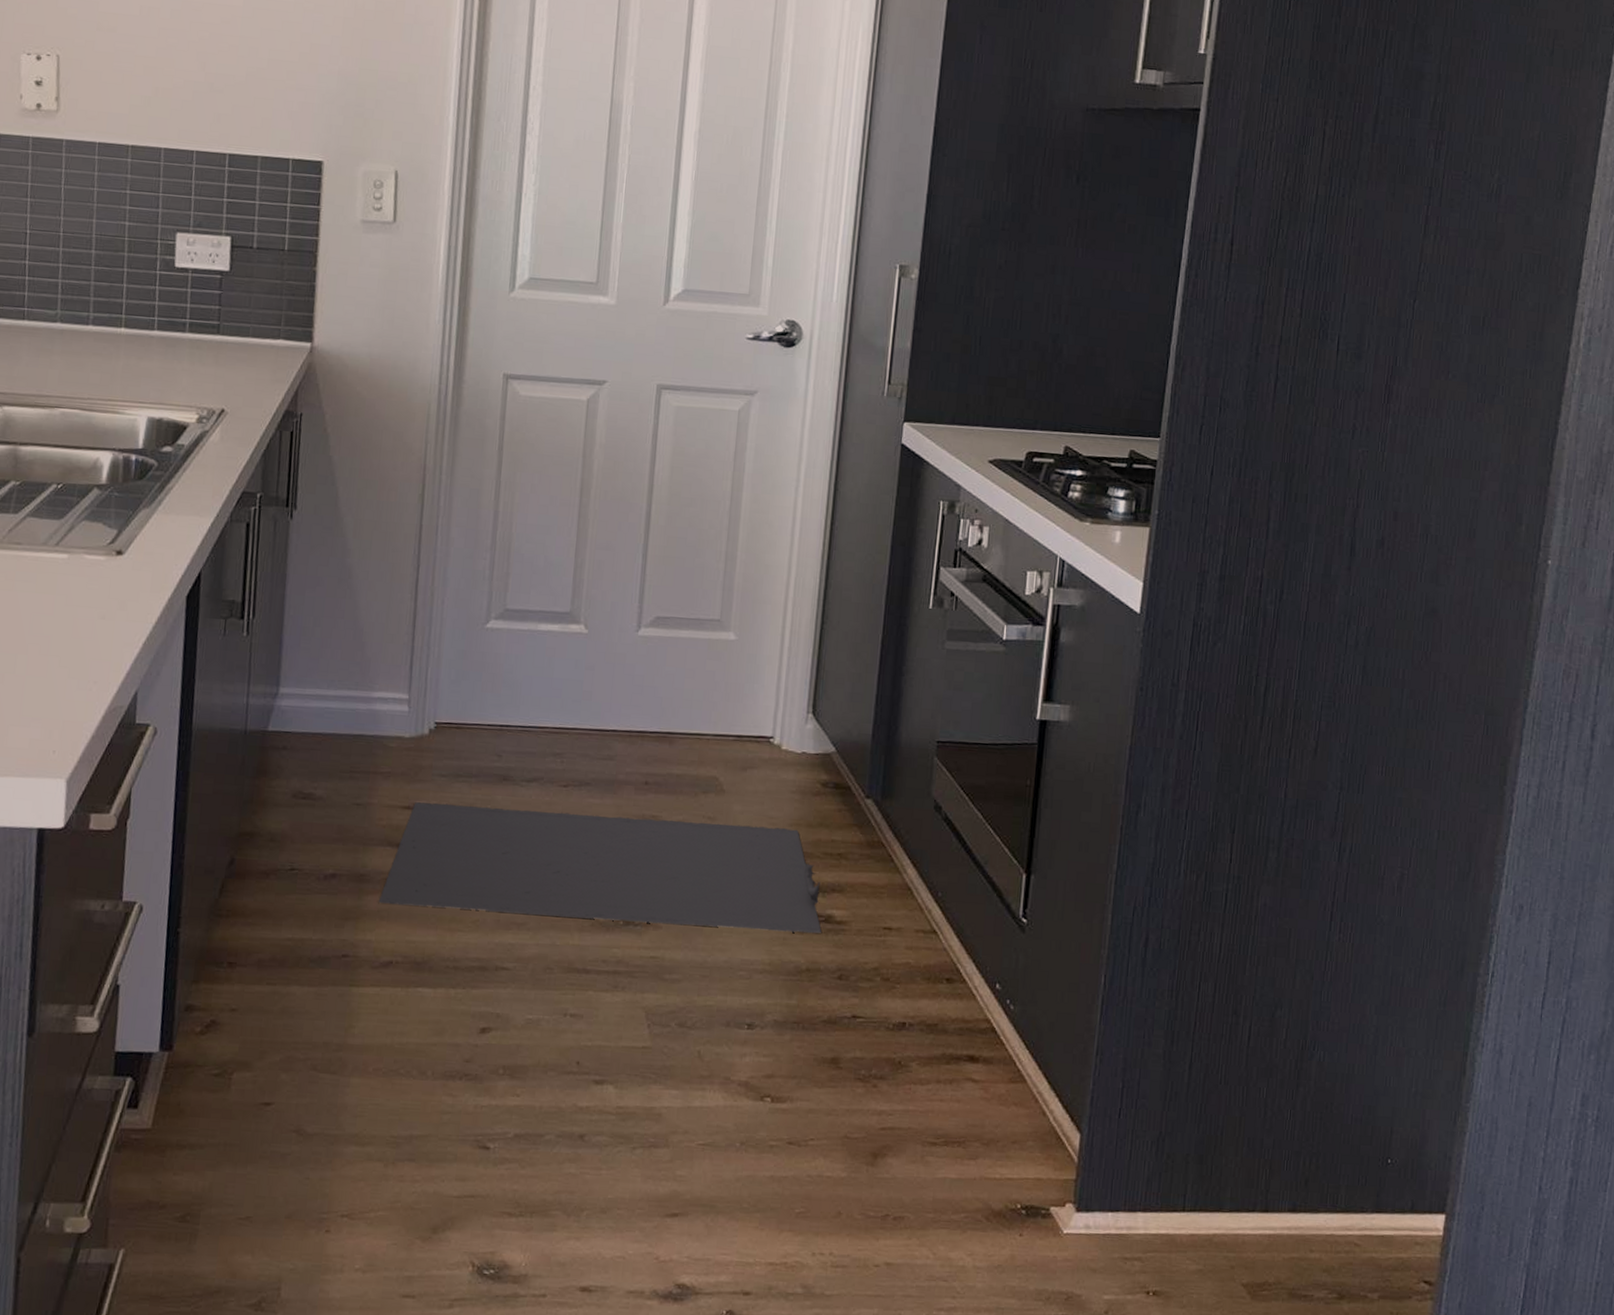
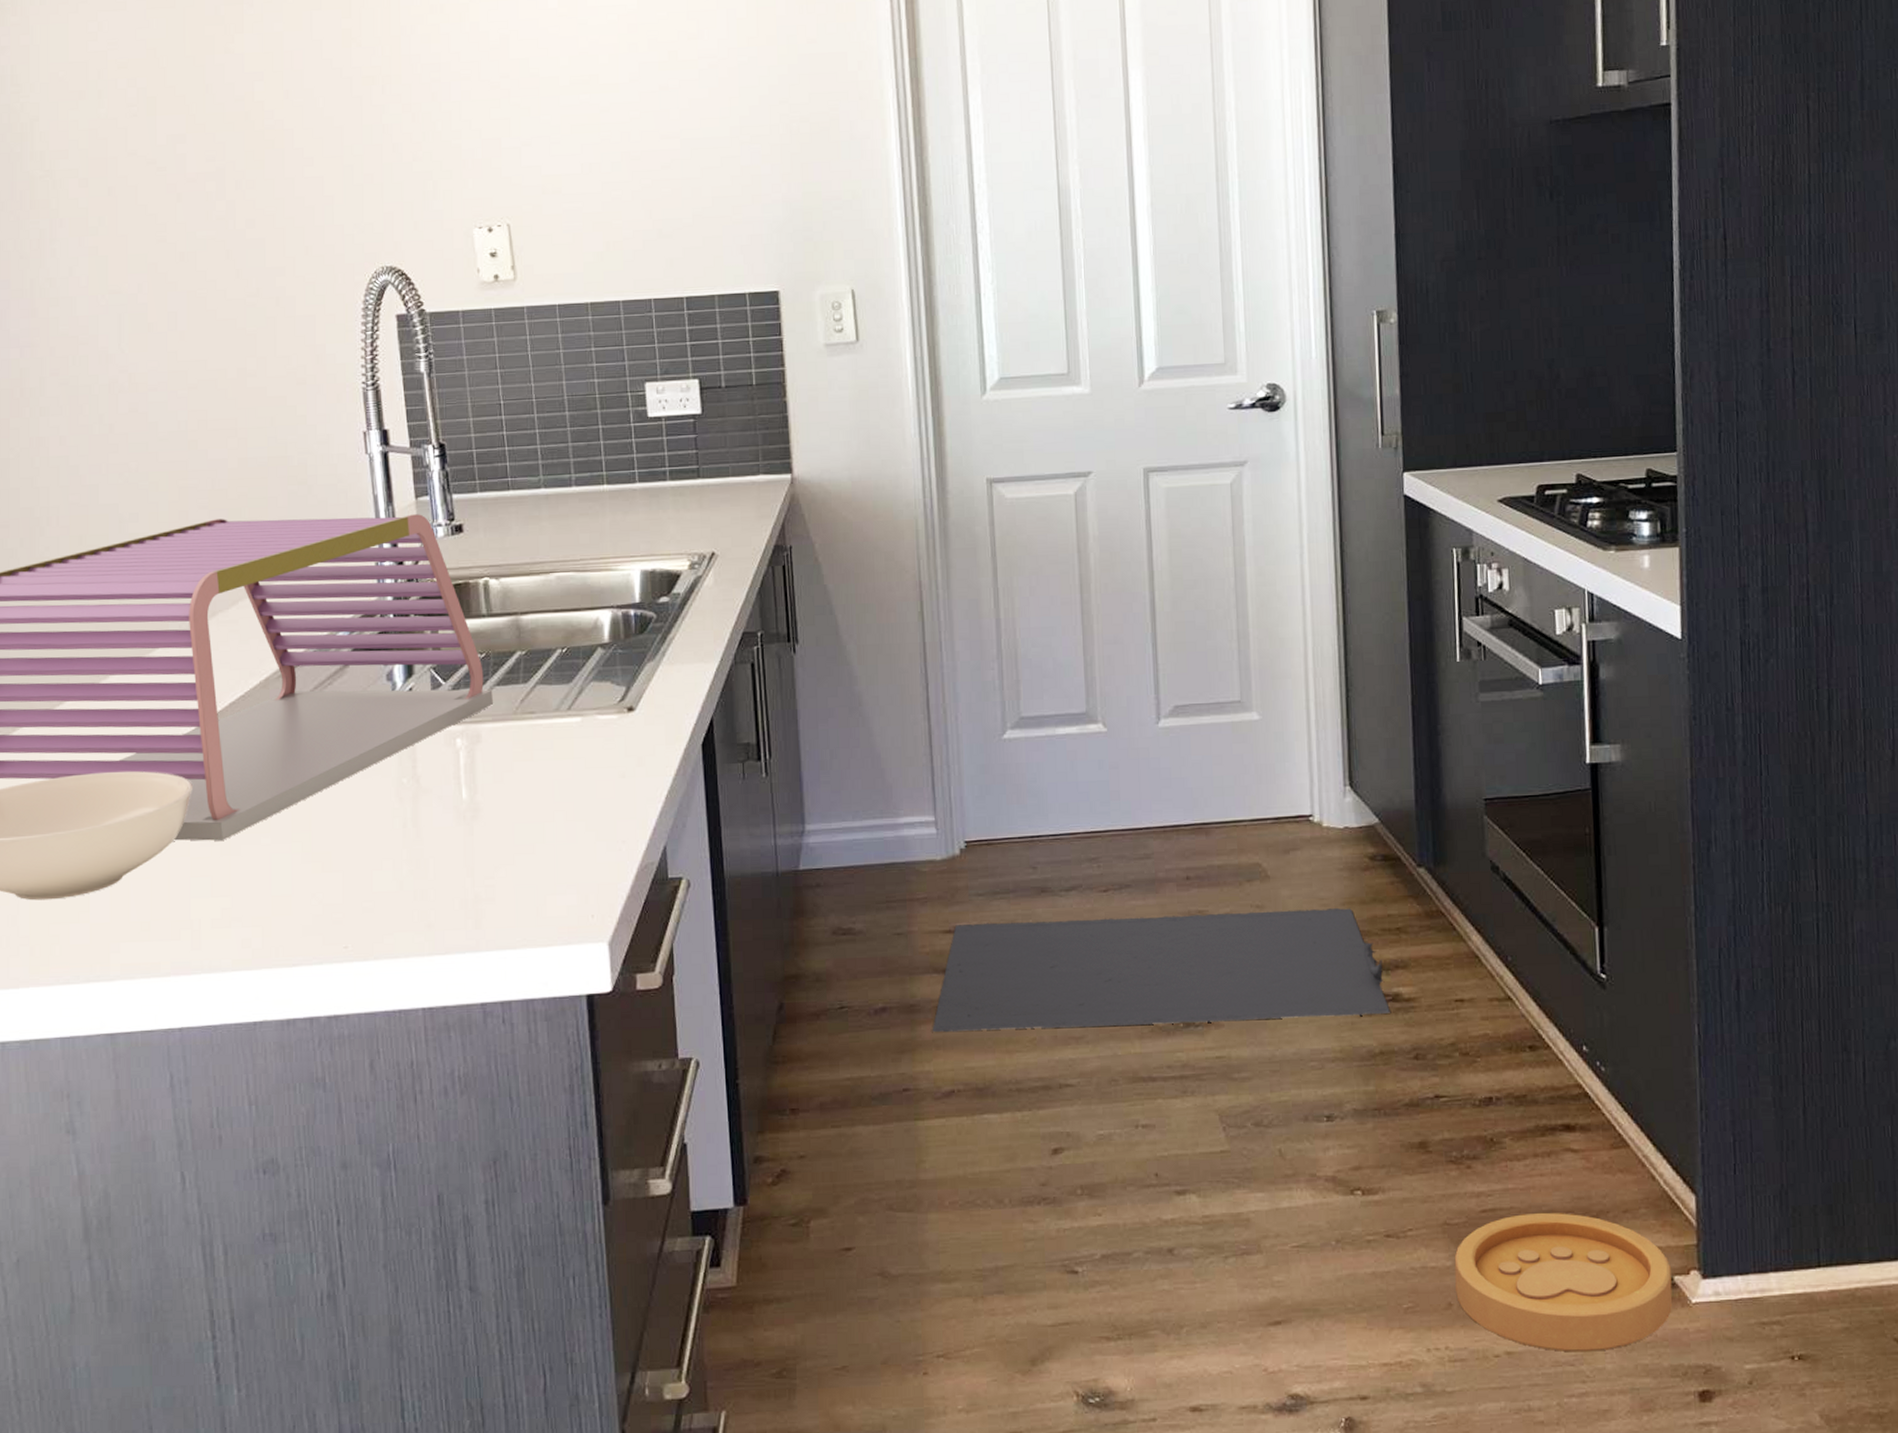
pet bowl: none [846,1135,1049,1270] -> present [1454,1212,1672,1352]

